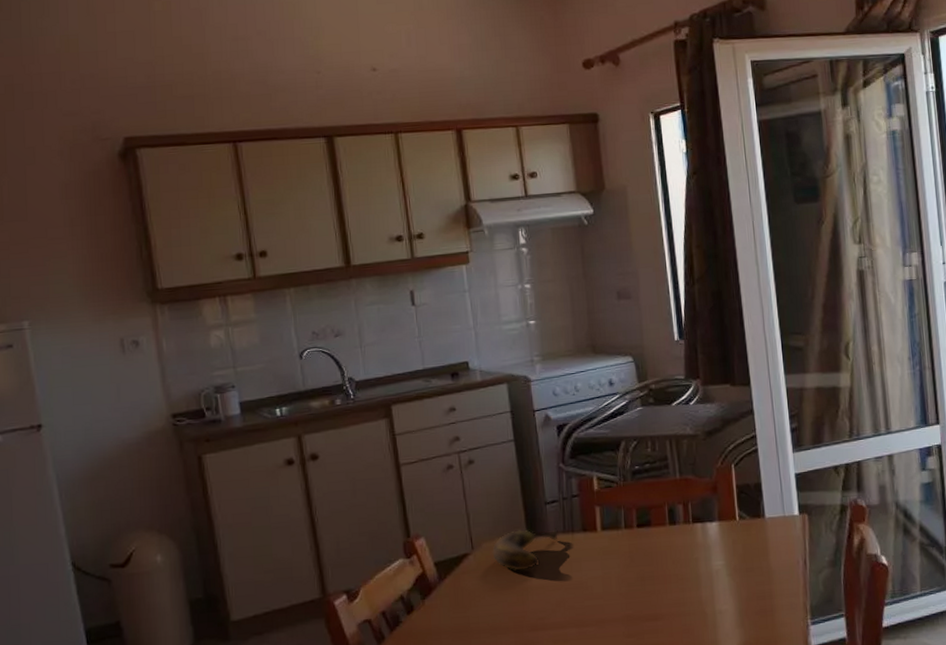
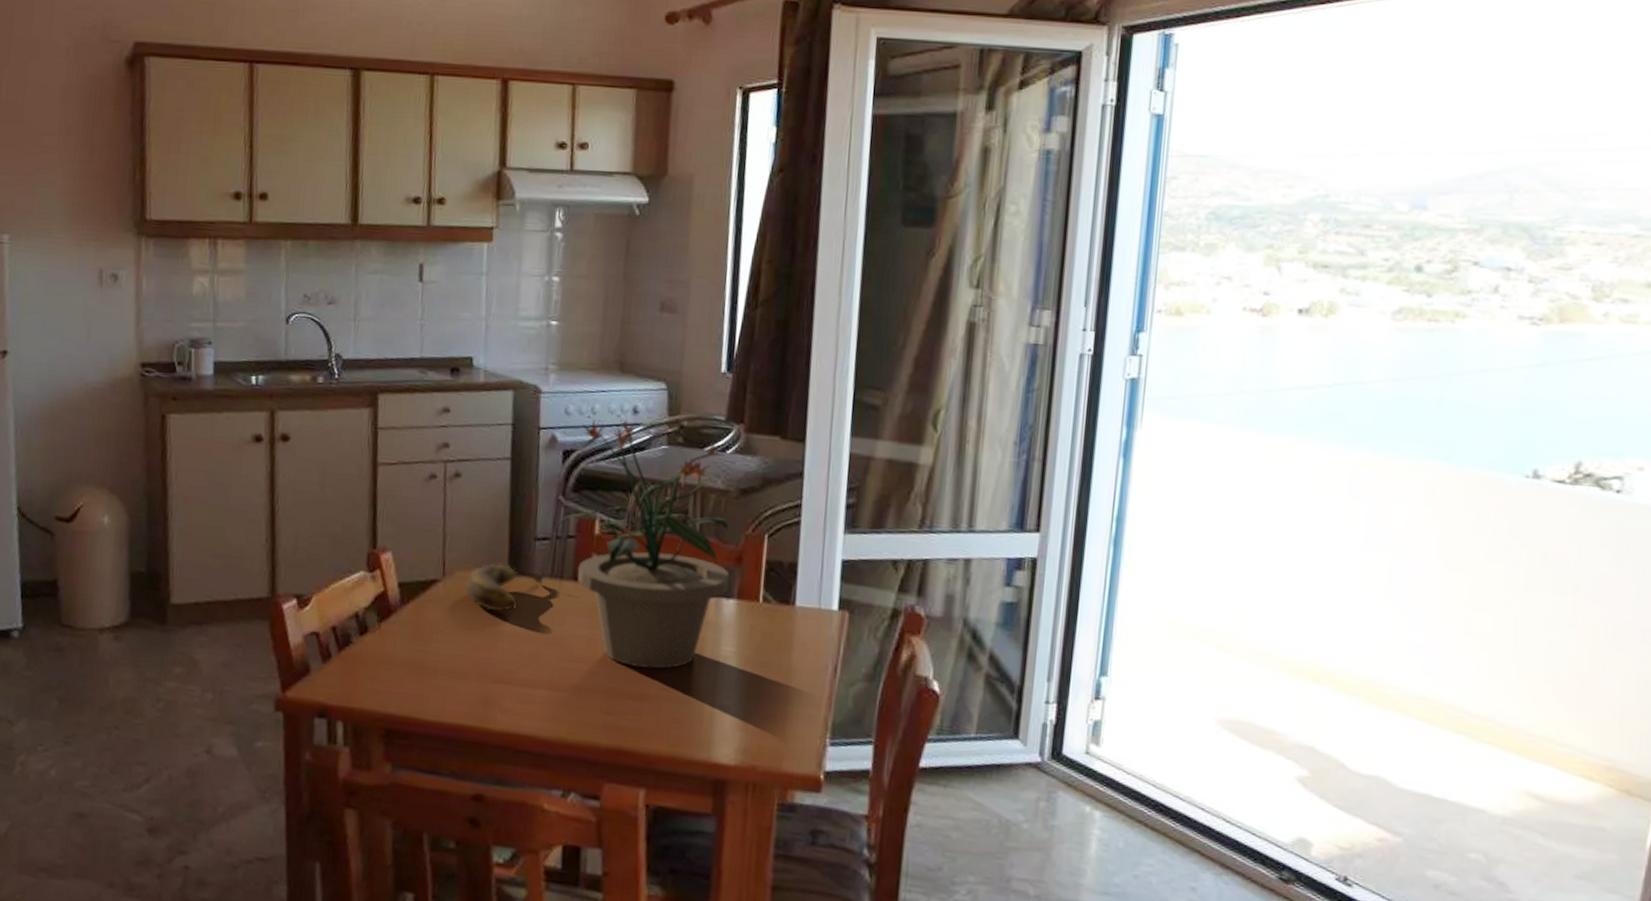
potted plant: none [562,391,711,594] -> present [557,419,730,669]

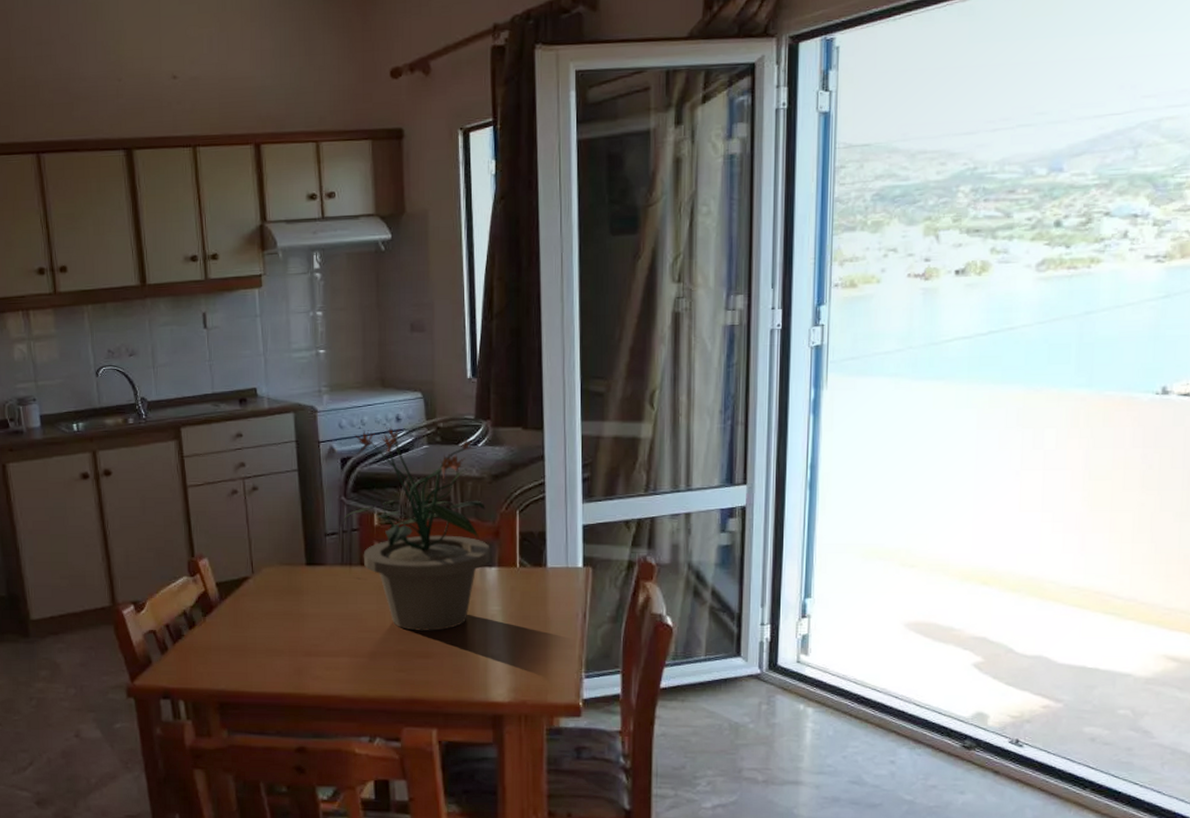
banana: present [465,563,544,613] -> none [271,559,336,598]

